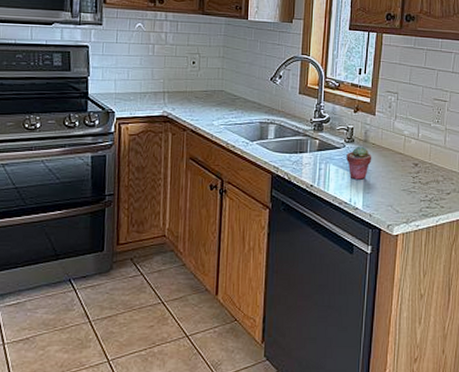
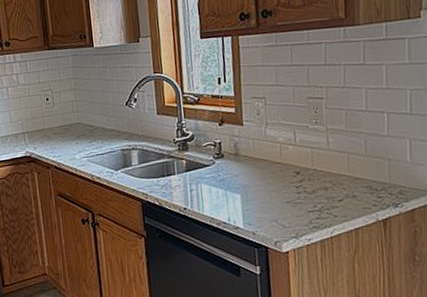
potted succulent: present [346,146,372,180] -> none [217,160,247,197]

